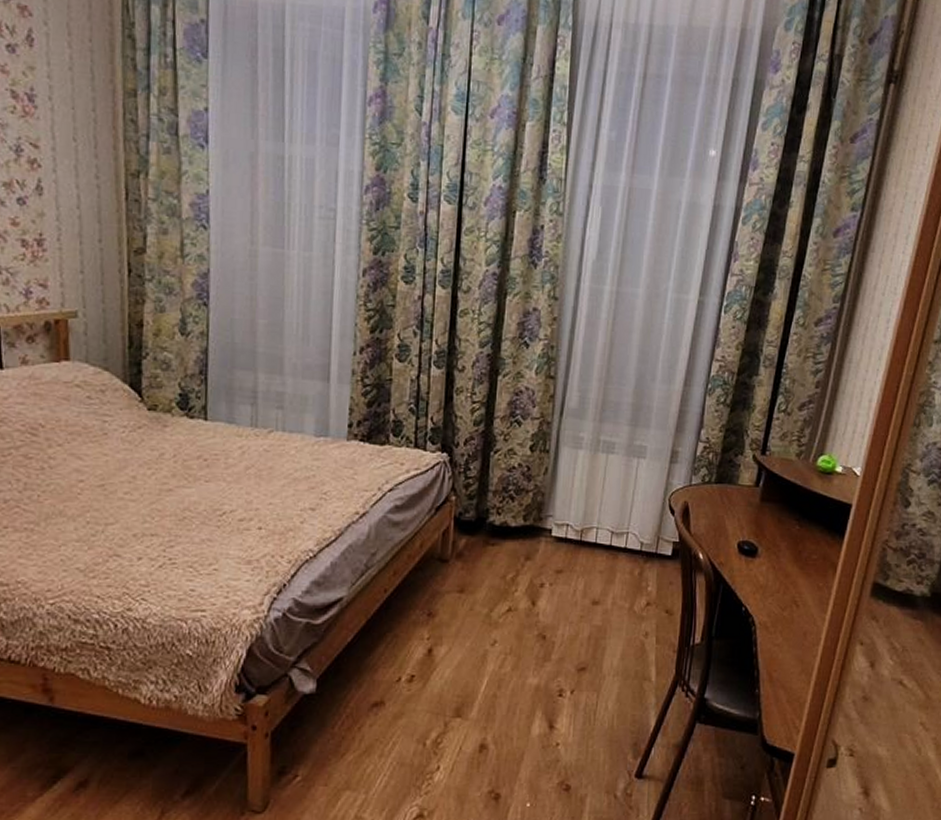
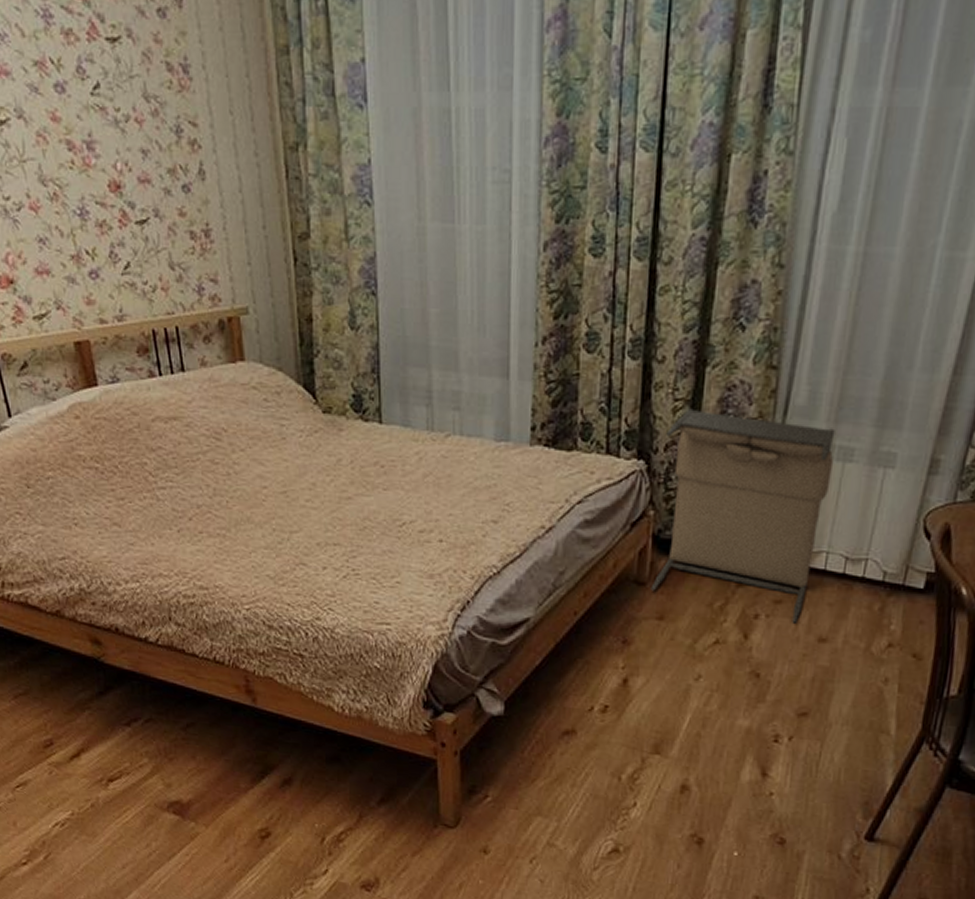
laundry hamper: none [452,409,600,590] -> present [650,408,835,623]

